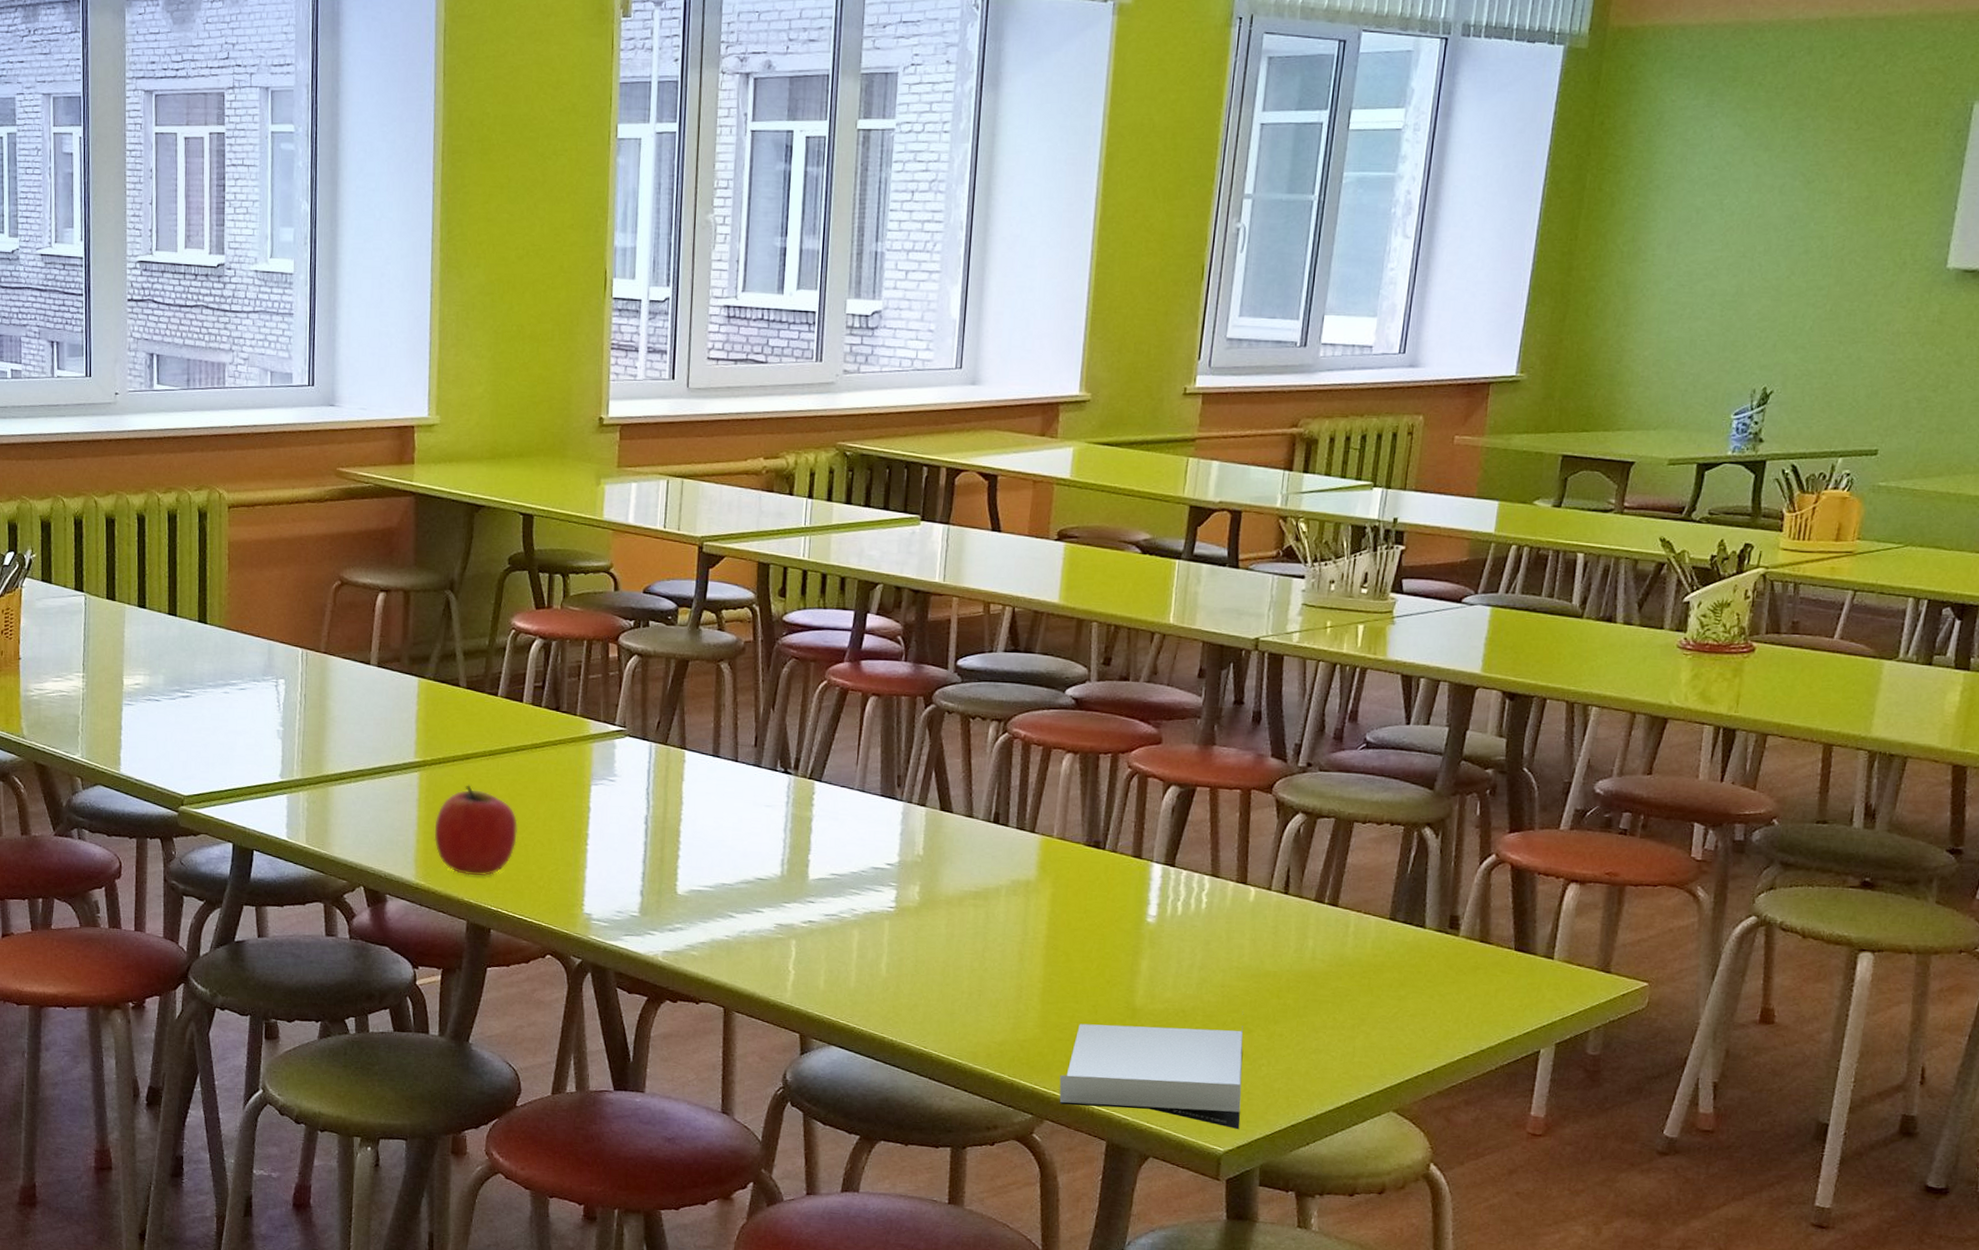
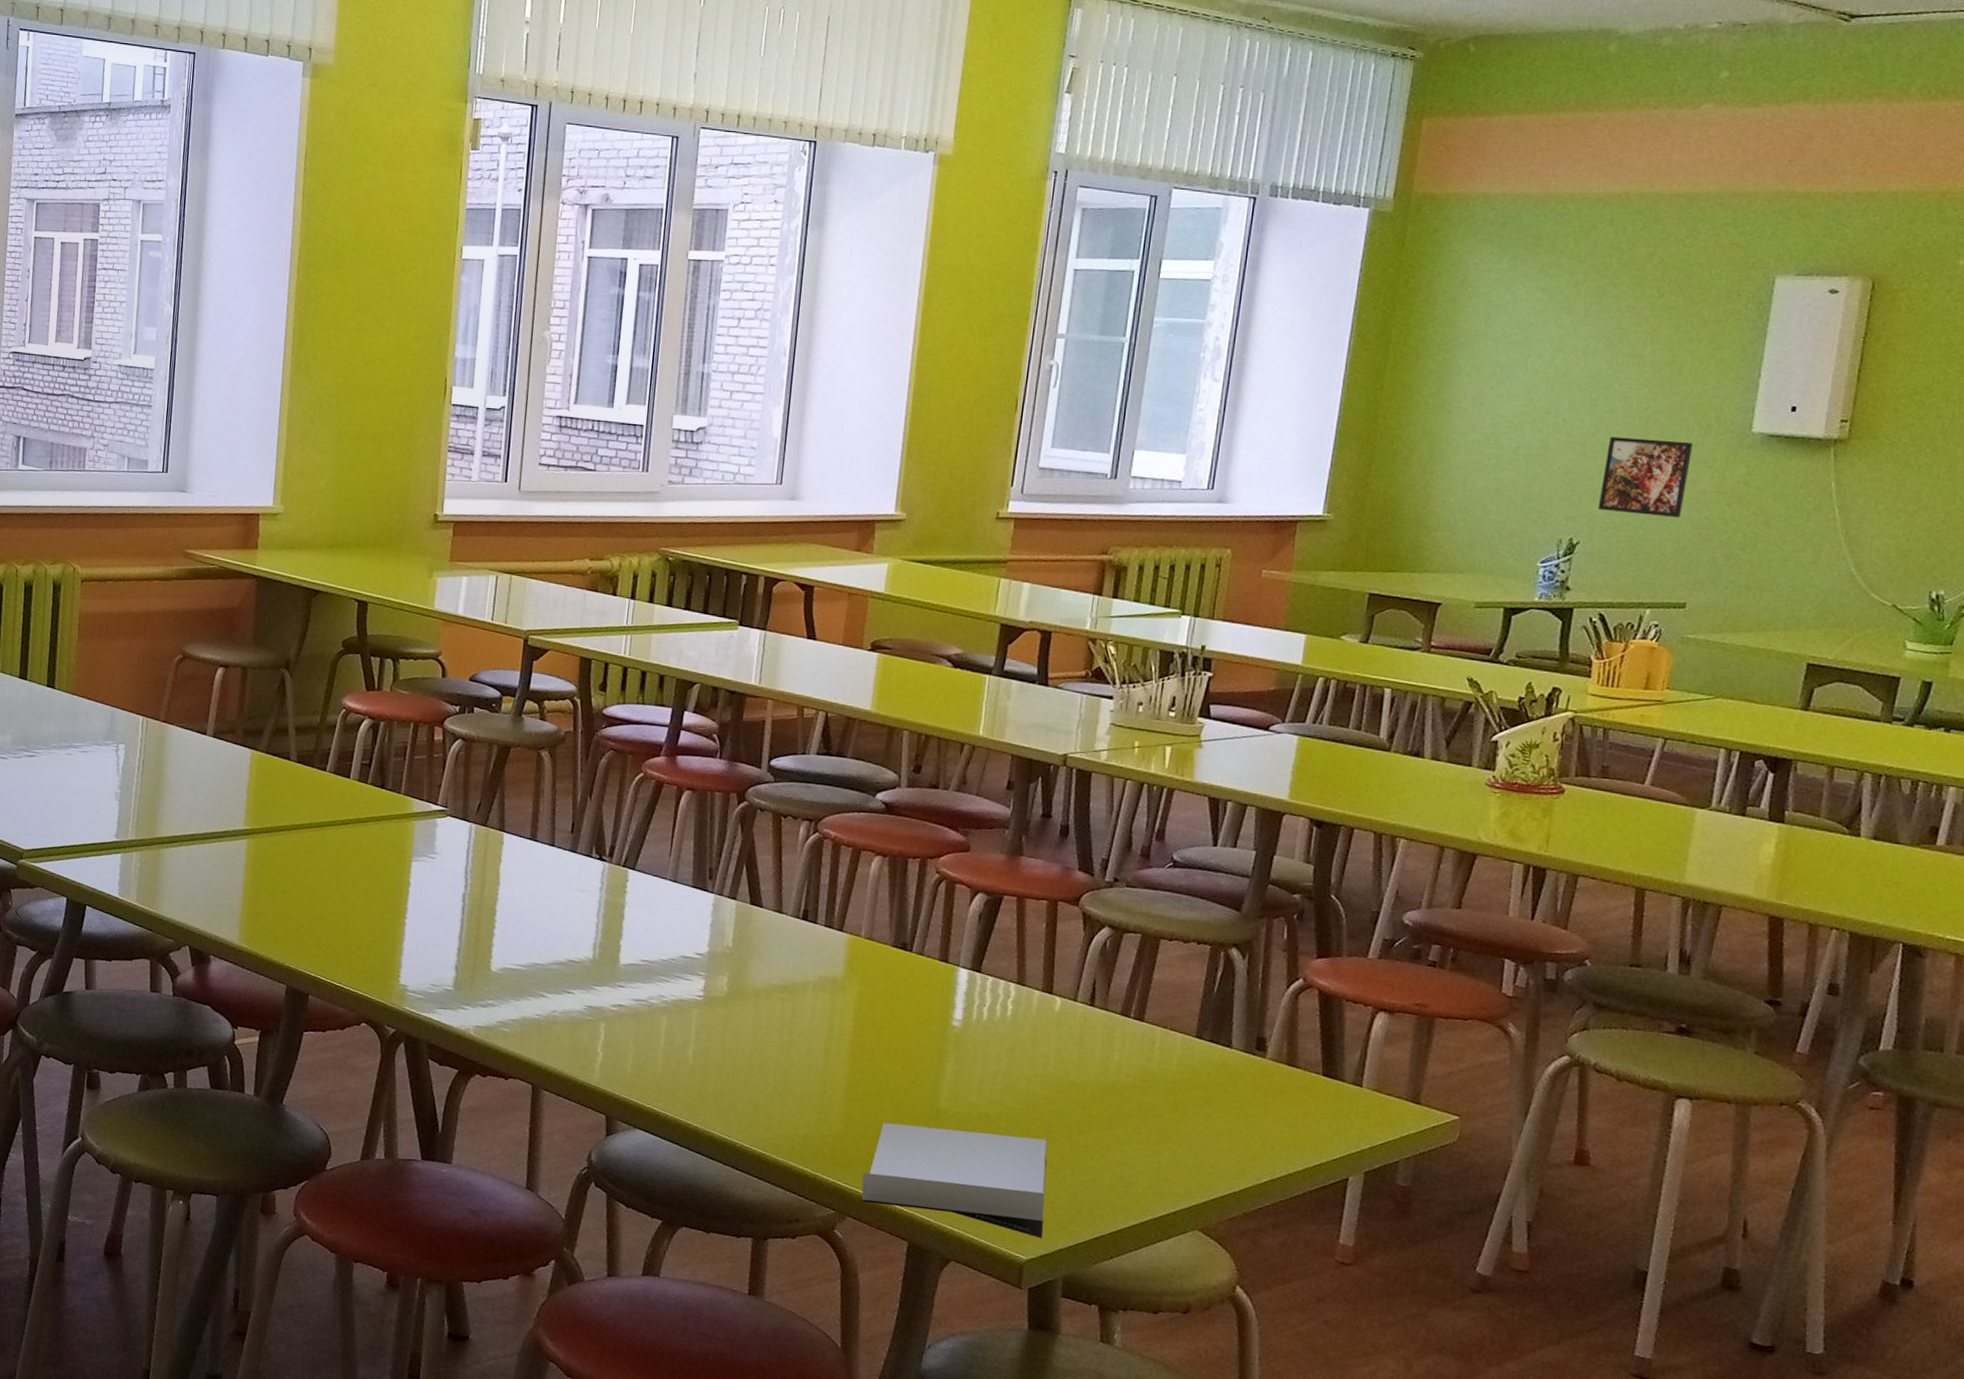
apple: present [434,785,518,877] -> none [258,854,340,943]
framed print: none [1792,279,1888,362] -> present [1597,436,1693,518]

